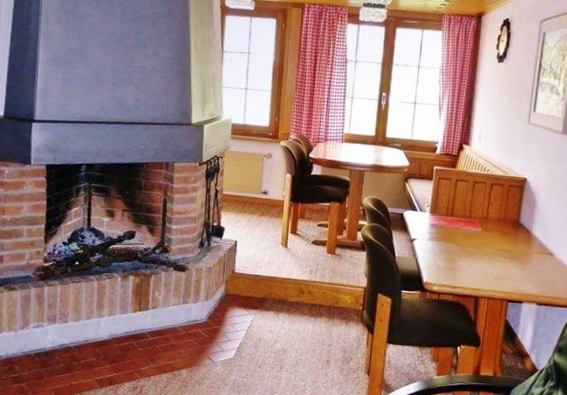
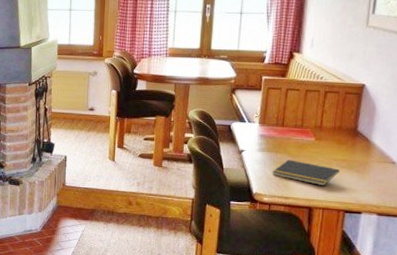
notepad: none [441,249,503,276] -> present [272,159,340,186]

